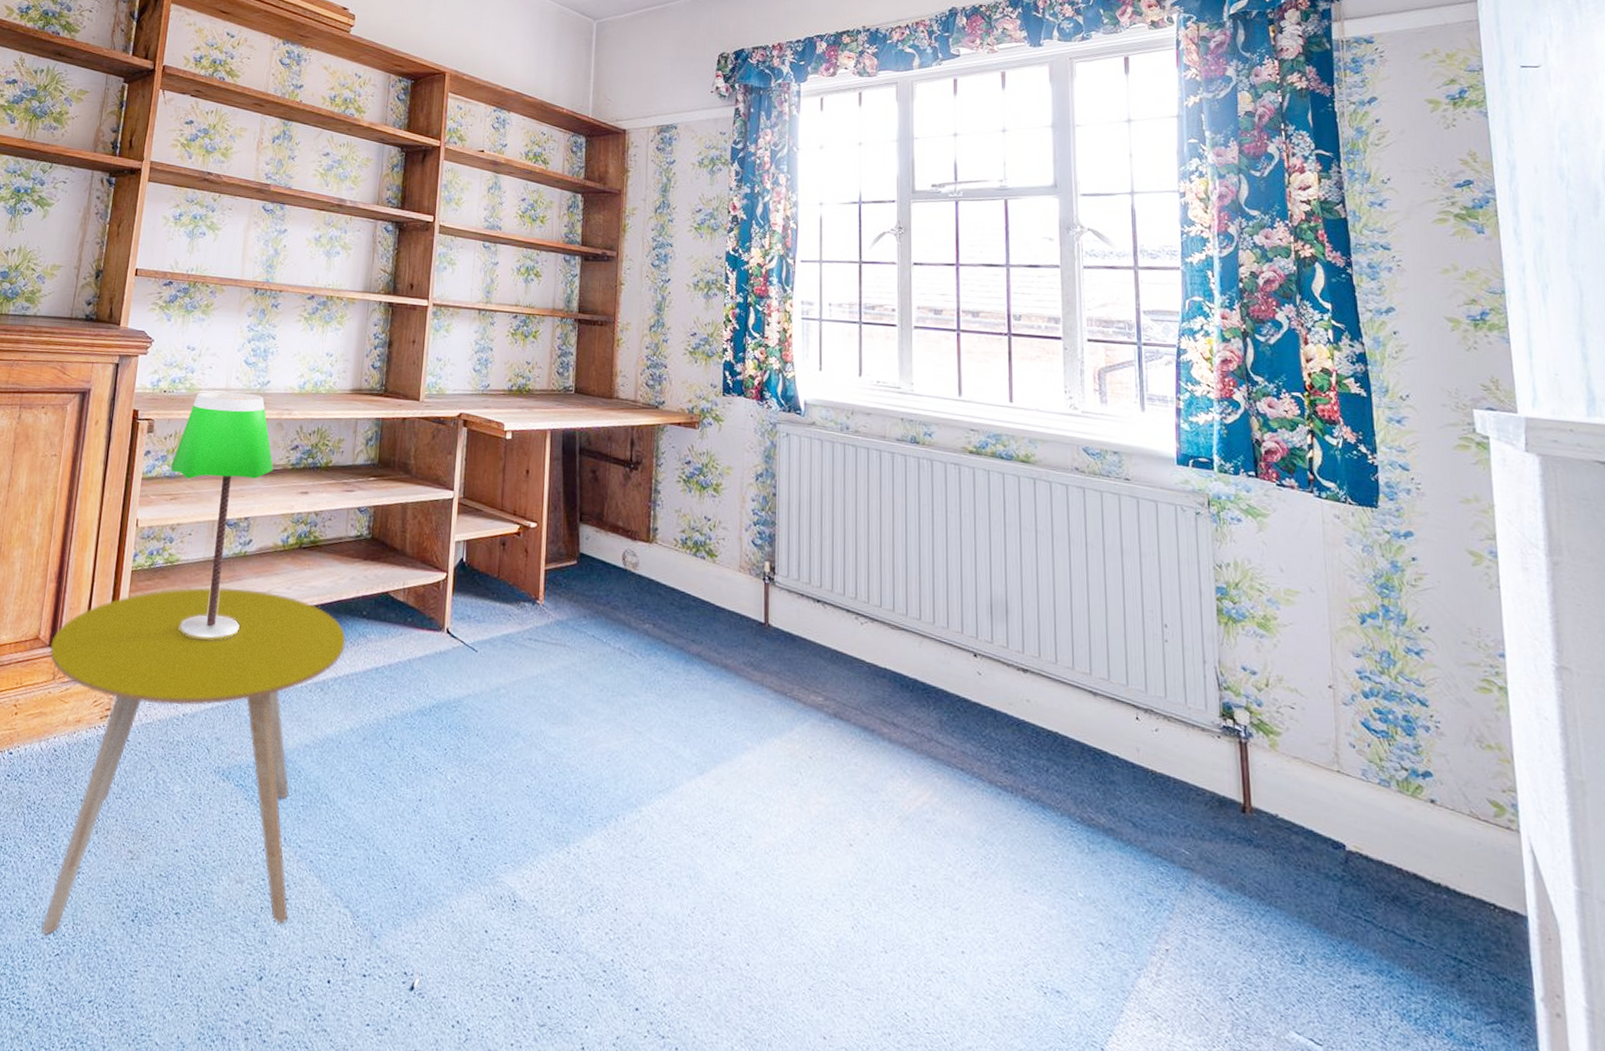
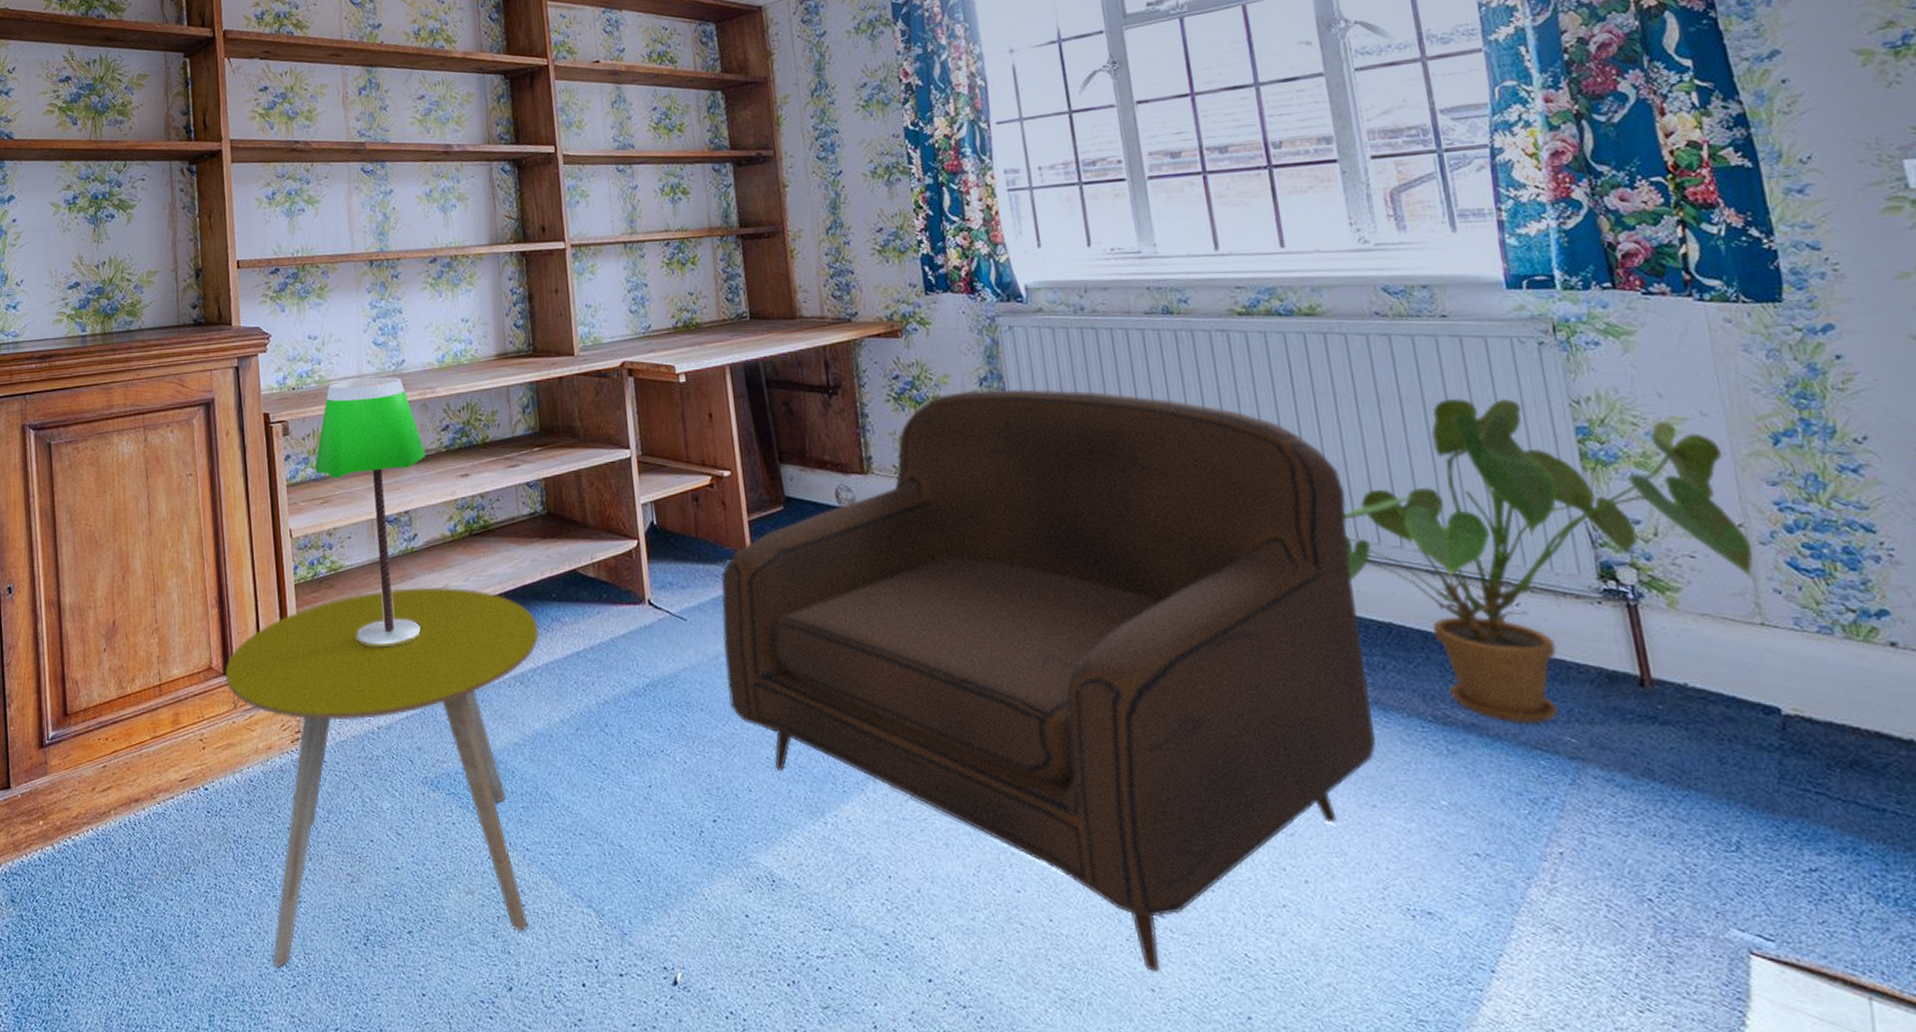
armchair: none [503,482,1035,1021] -> present [720,388,1376,971]
house plant: none [1029,549,1338,835] -> present [1344,399,1757,724]

